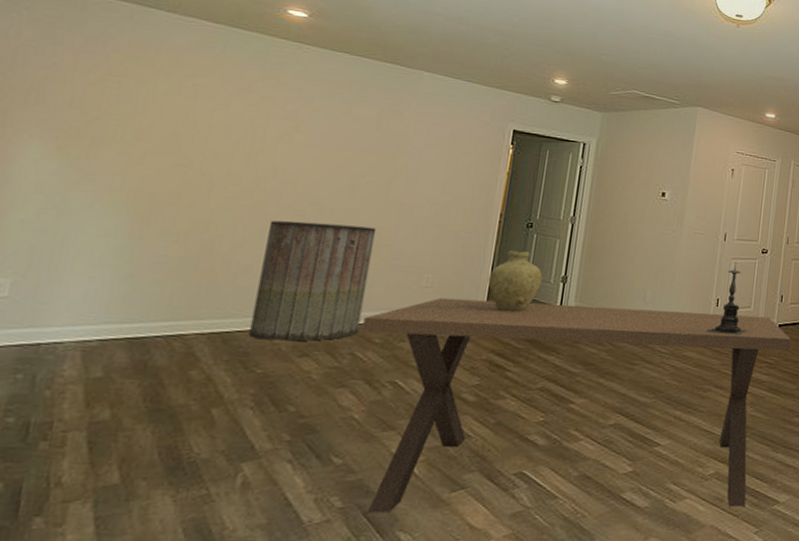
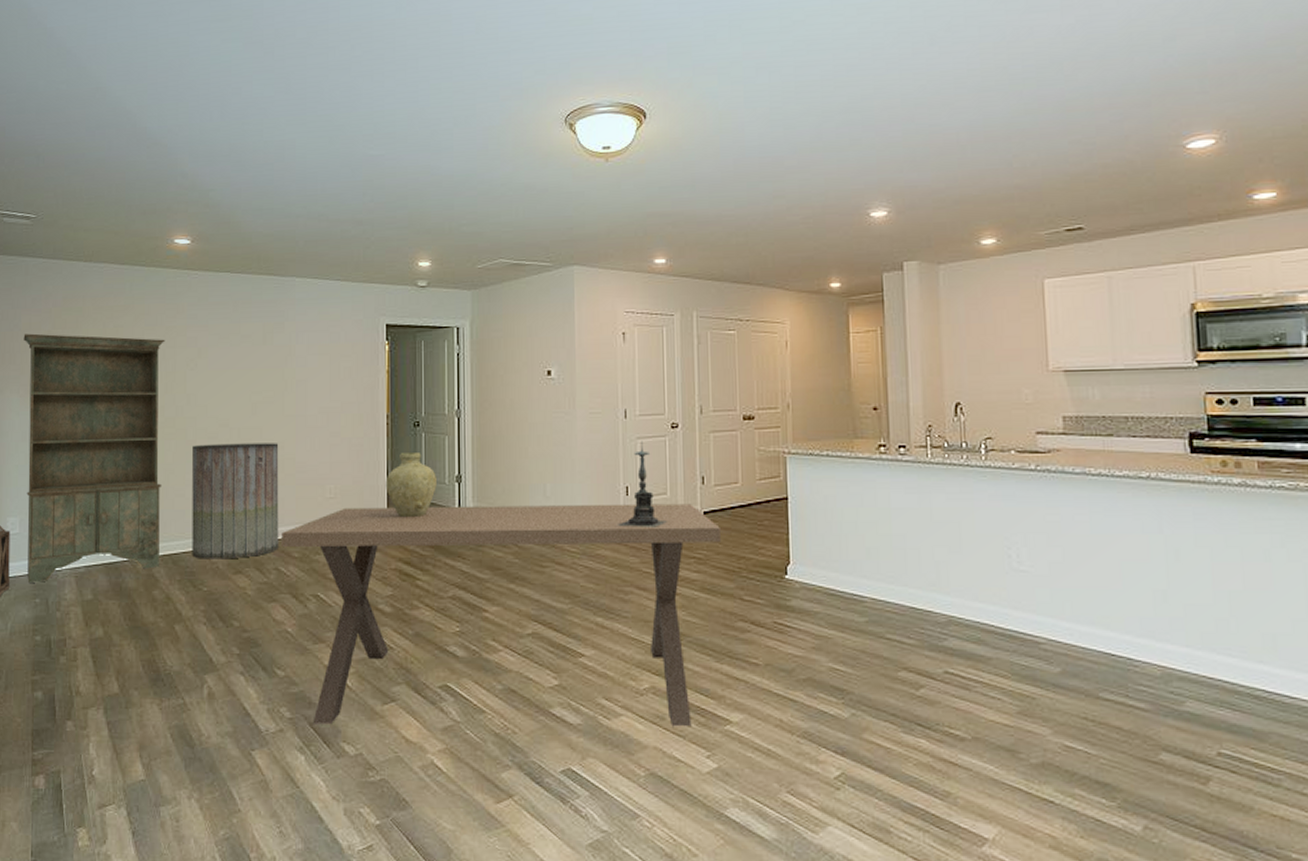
bookshelf: none [9,74,258,355] -> present [23,333,165,583]

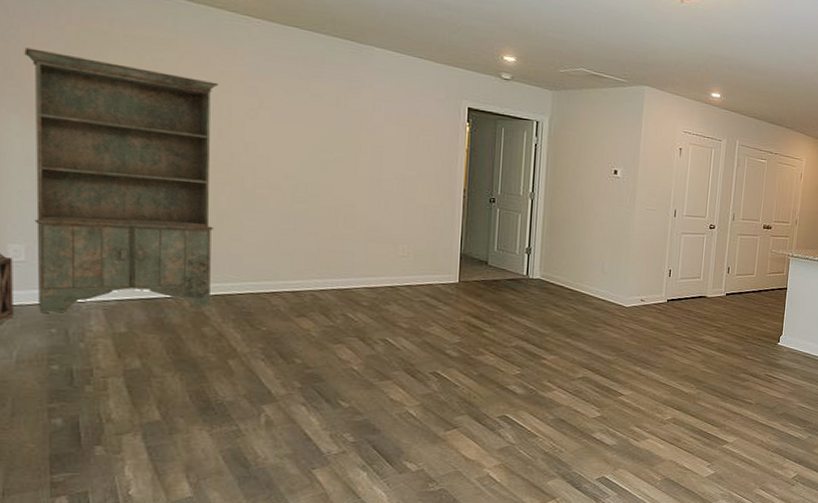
trash can: present [192,443,279,559] -> none [249,193,350,303]
dining table: present [281,503,721,727] -> none [350,266,737,447]
vase: present [385,451,436,518] -> none [459,223,508,280]
candle holder: present [618,441,667,529] -> none [660,236,698,303]

